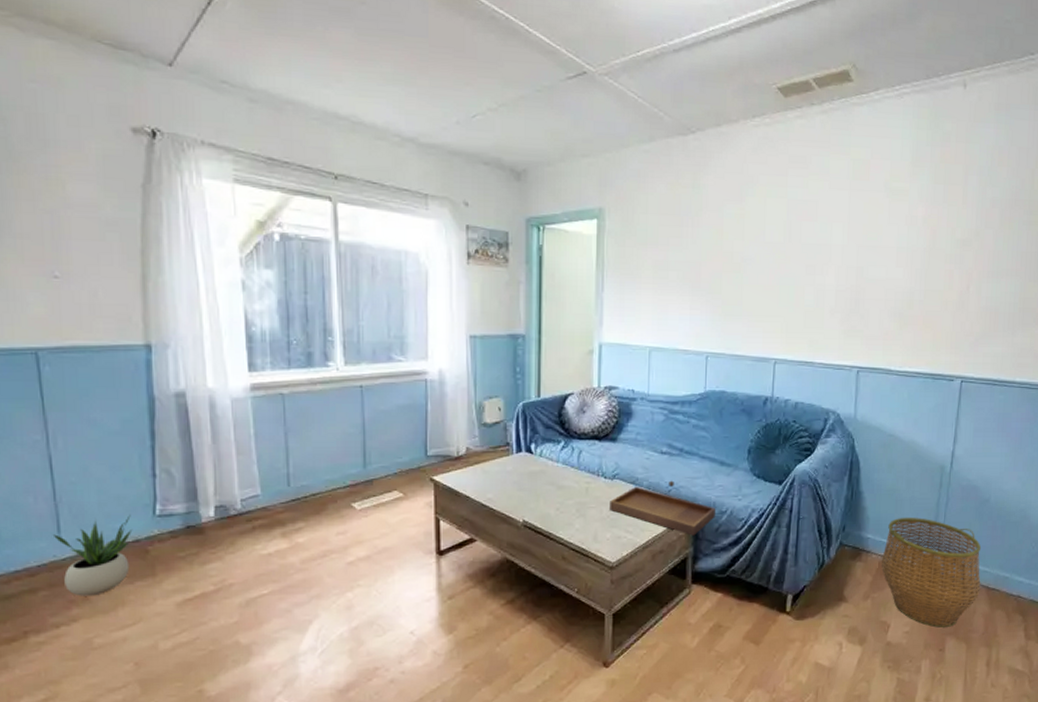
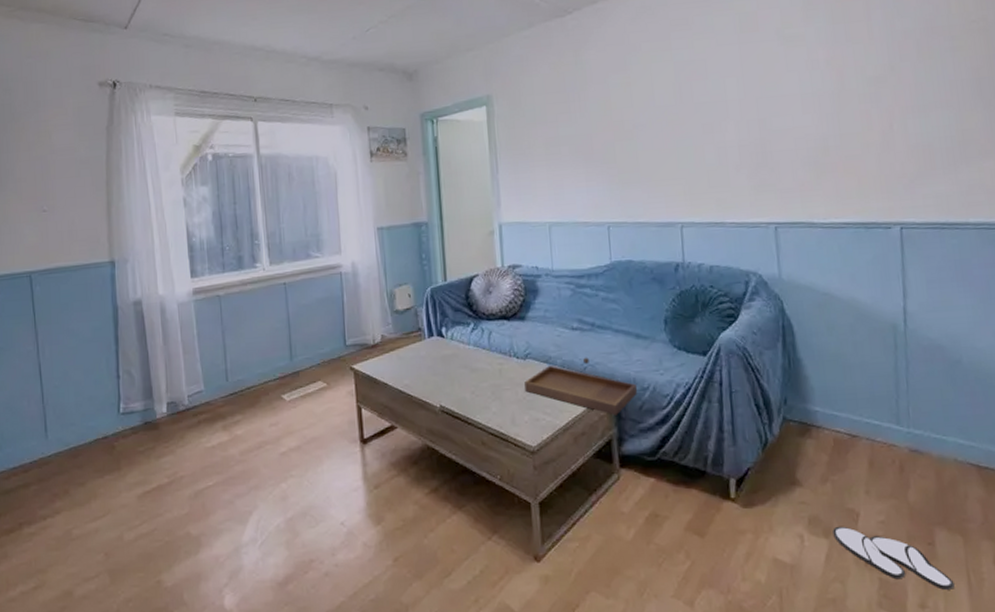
potted plant: present [52,515,133,596] -> none [41,414,102,490]
slippers: none [866,635,954,686] -> present [833,526,955,590]
basket: present [881,517,982,628] -> none [835,385,970,516]

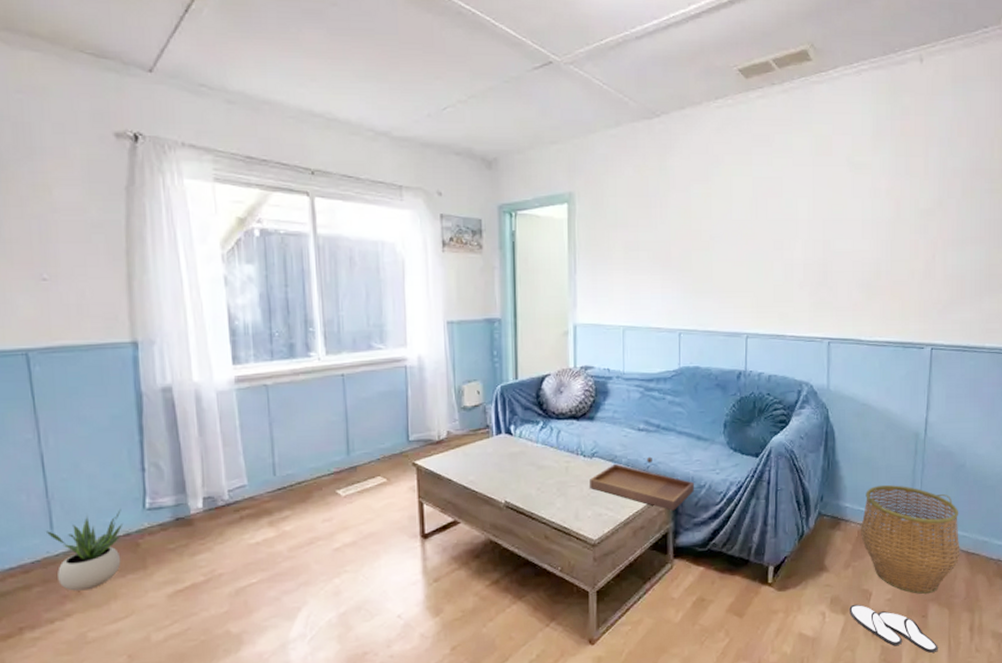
potted plant: none [41,414,102,490] -> present [45,509,124,591]
basket: none [835,385,970,516] -> present [860,484,960,594]

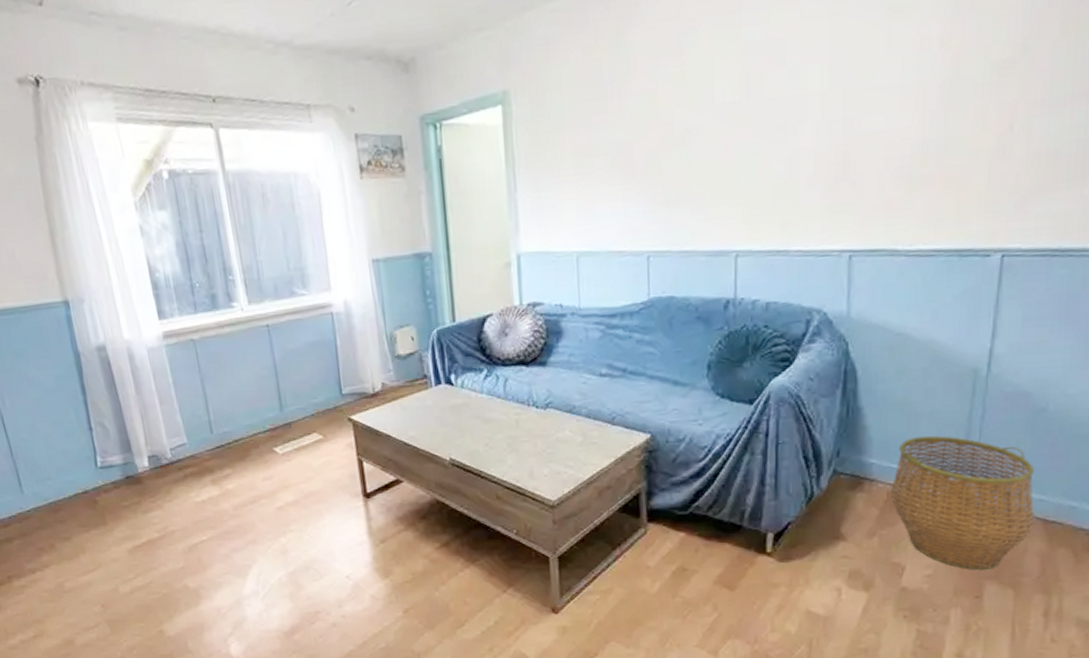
potted plant: present [45,509,124,591] -> none [15,468,84,545]
tray: present [590,456,695,511] -> none [544,406,672,469]
slippers: present [849,604,938,653] -> none [874,579,997,640]

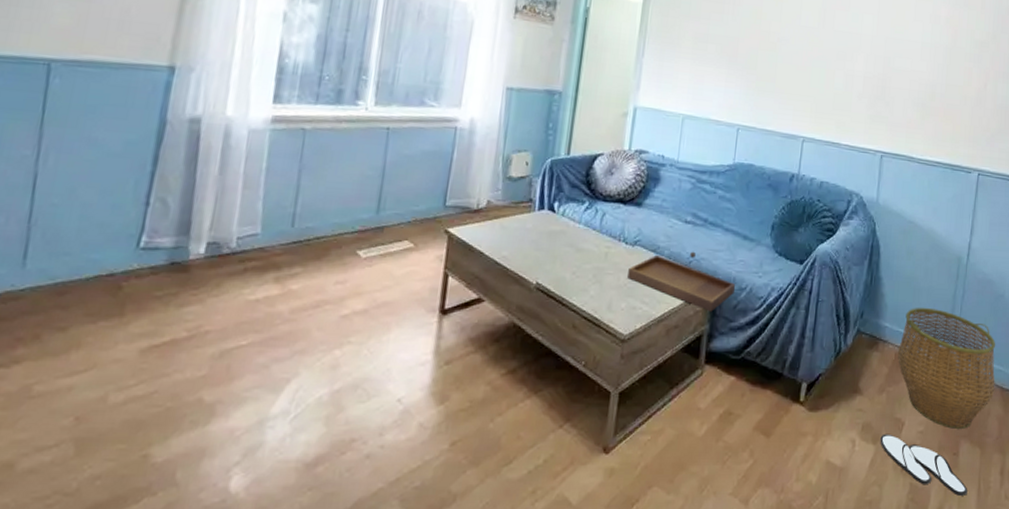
tray: none [544,406,672,469] -> present [628,251,736,312]
slippers: none [874,579,997,640] -> present [880,434,968,496]

